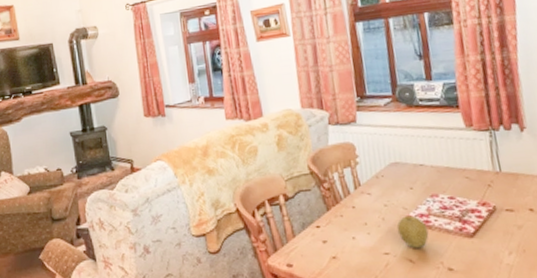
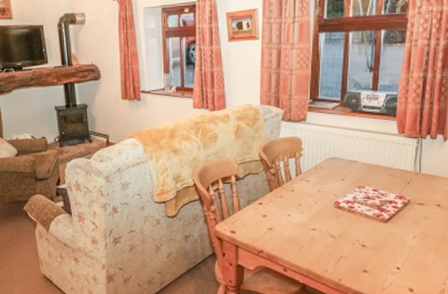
fruit: present [396,215,429,248] -> none [326,201,351,227]

